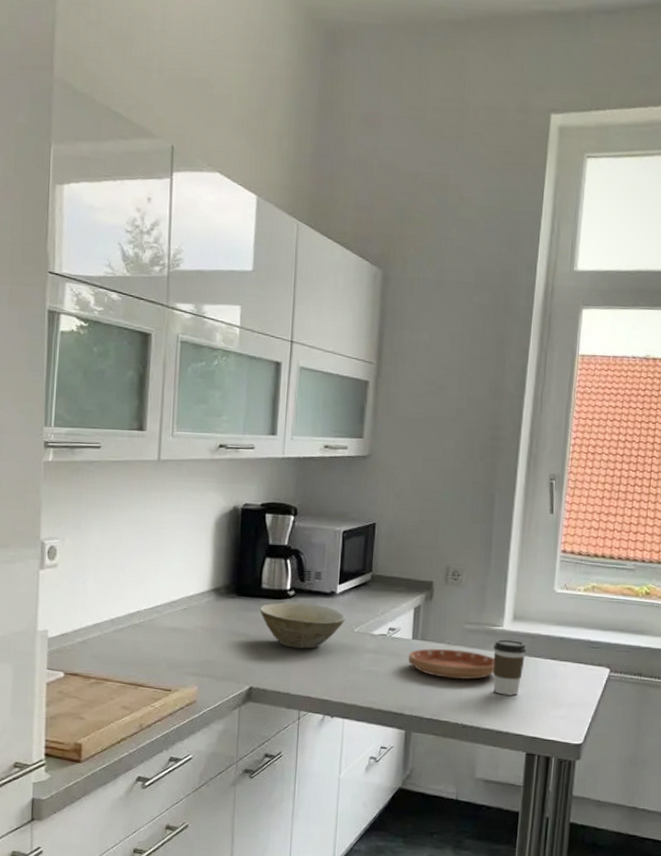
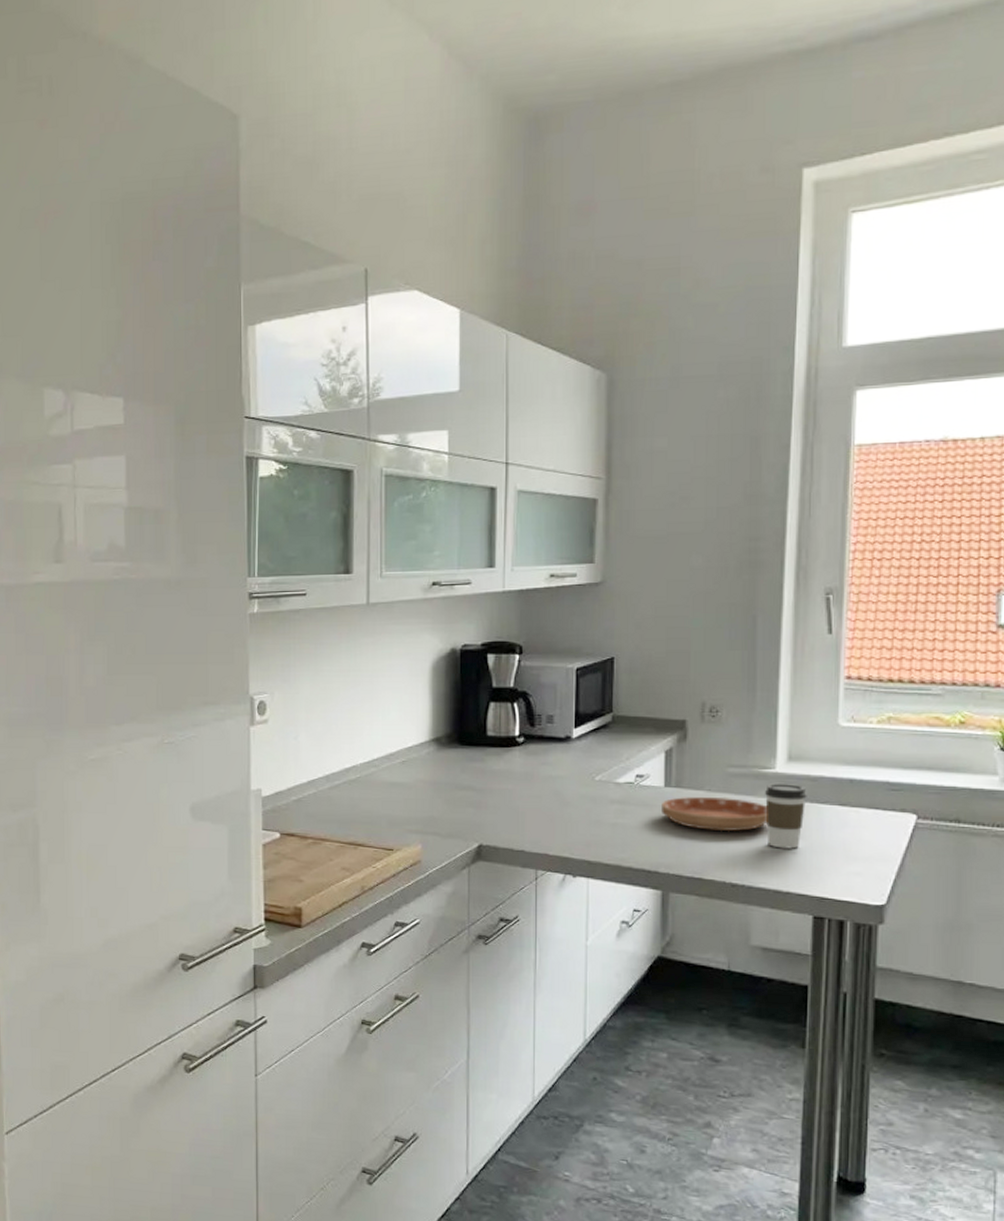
bowl: present [259,602,346,649] -> none [486,750,584,801]

